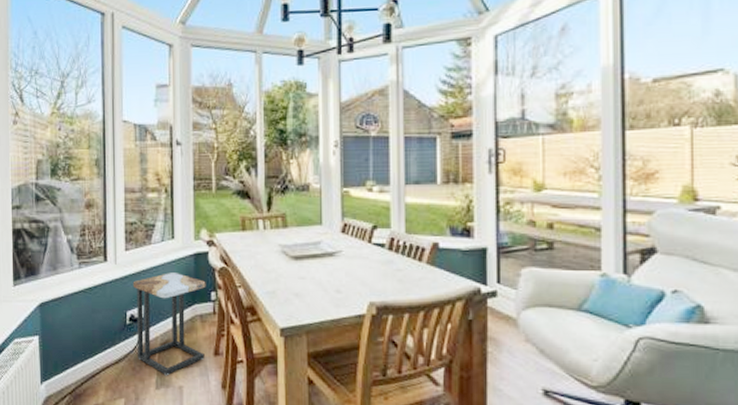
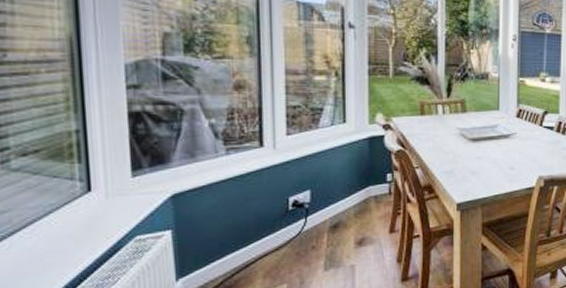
side table: present [132,273,206,376] -> none [296,156,382,257]

